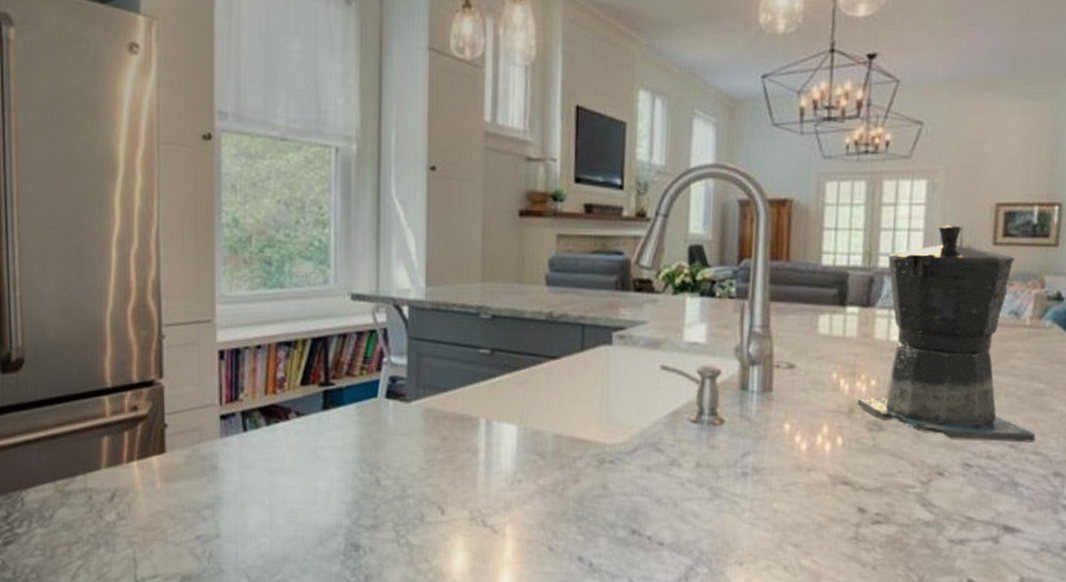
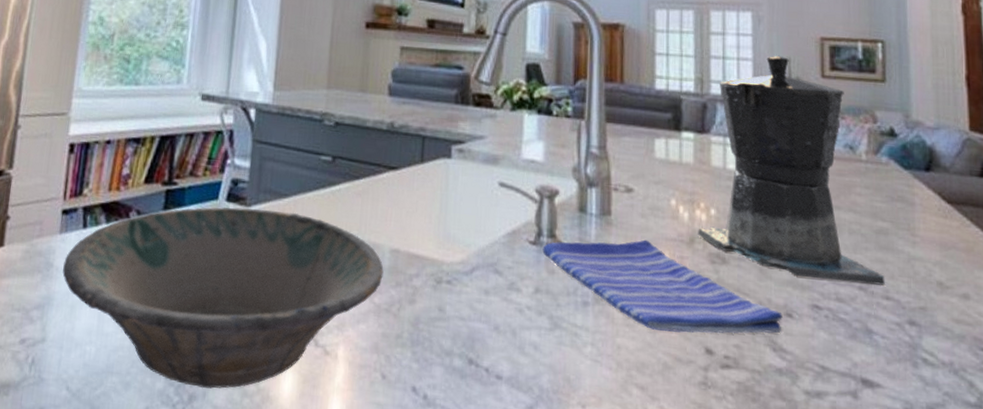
bowl: none [228,403,547,569] -> present [62,207,384,389]
dish towel: none [703,412,934,495] -> present [542,239,783,334]

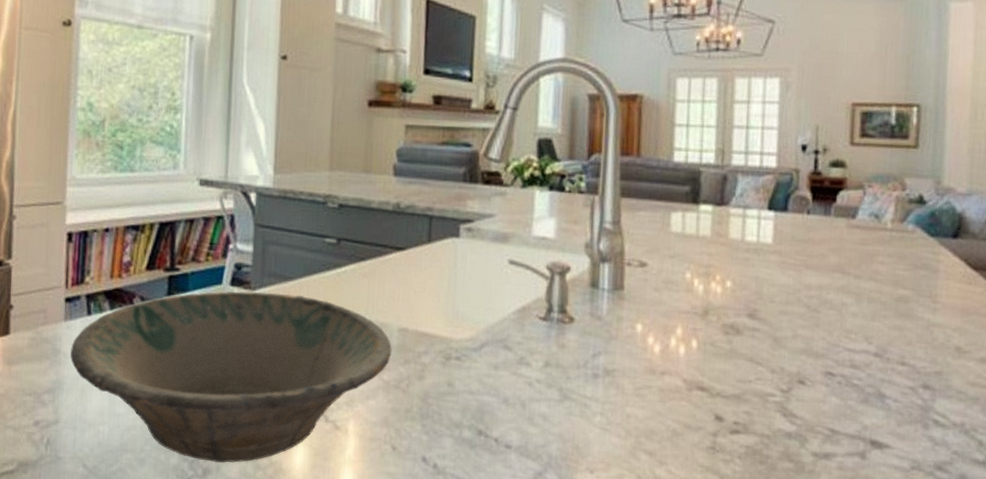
dish towel: present [542,239,783,334] -> none [553,313,795,401]
coffee maker: present [698,55,885,286] -> none [712,123,902,352]

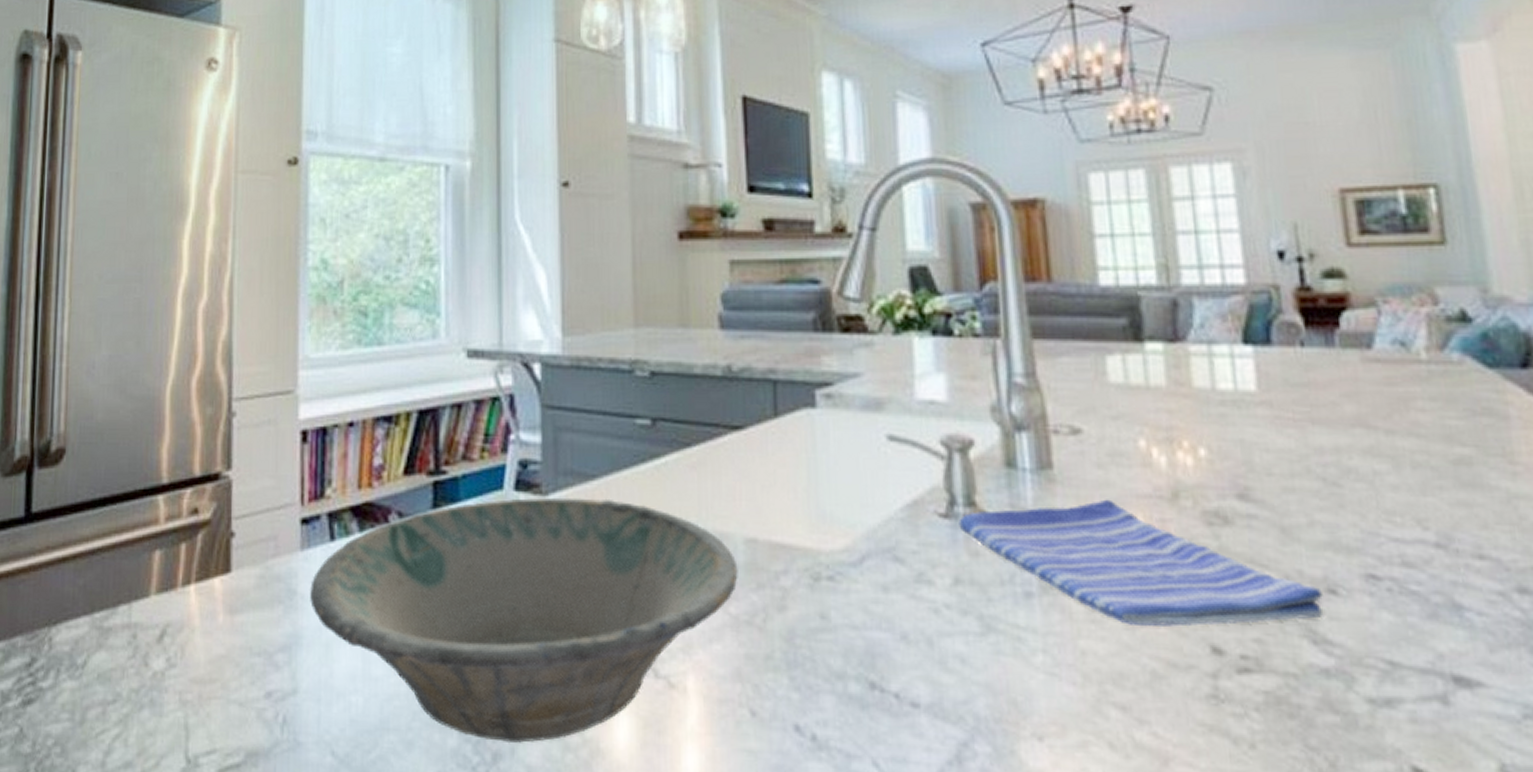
dish towel: none [553,313,795,401] -> present [958,499,1323,627]

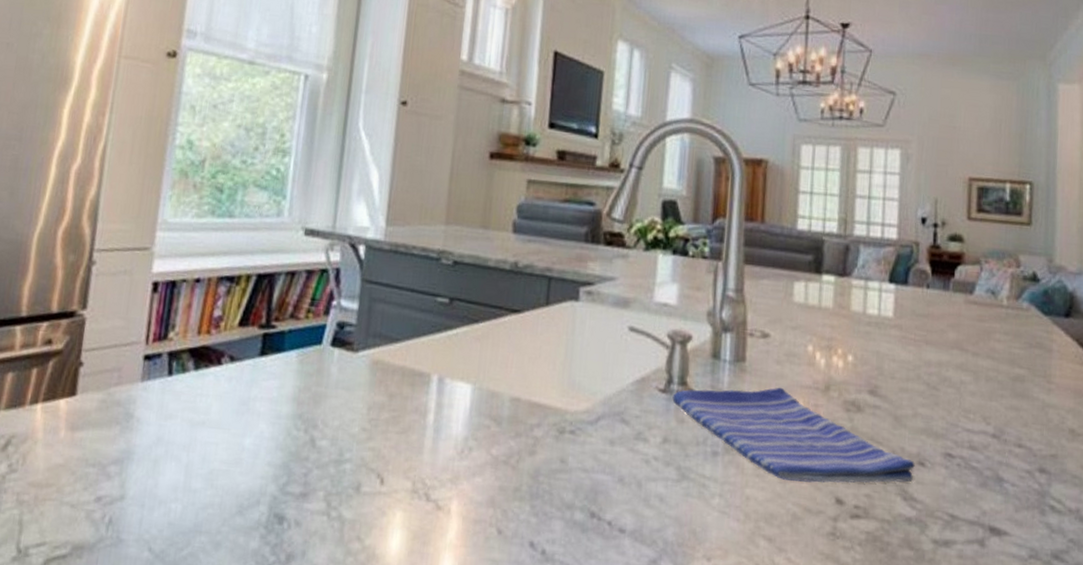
bowl: present [310,497,738,743] -> none [144,352,503,547]

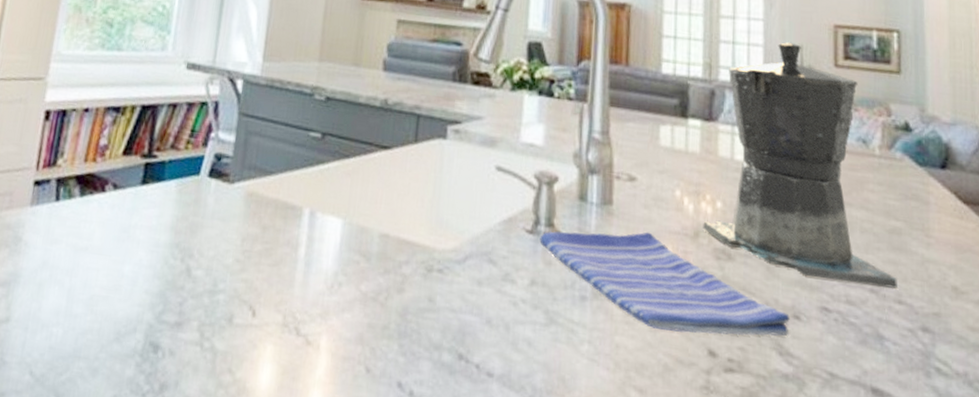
coffee maker: none [834,195,1018,433] -> present [703,42,897,289]

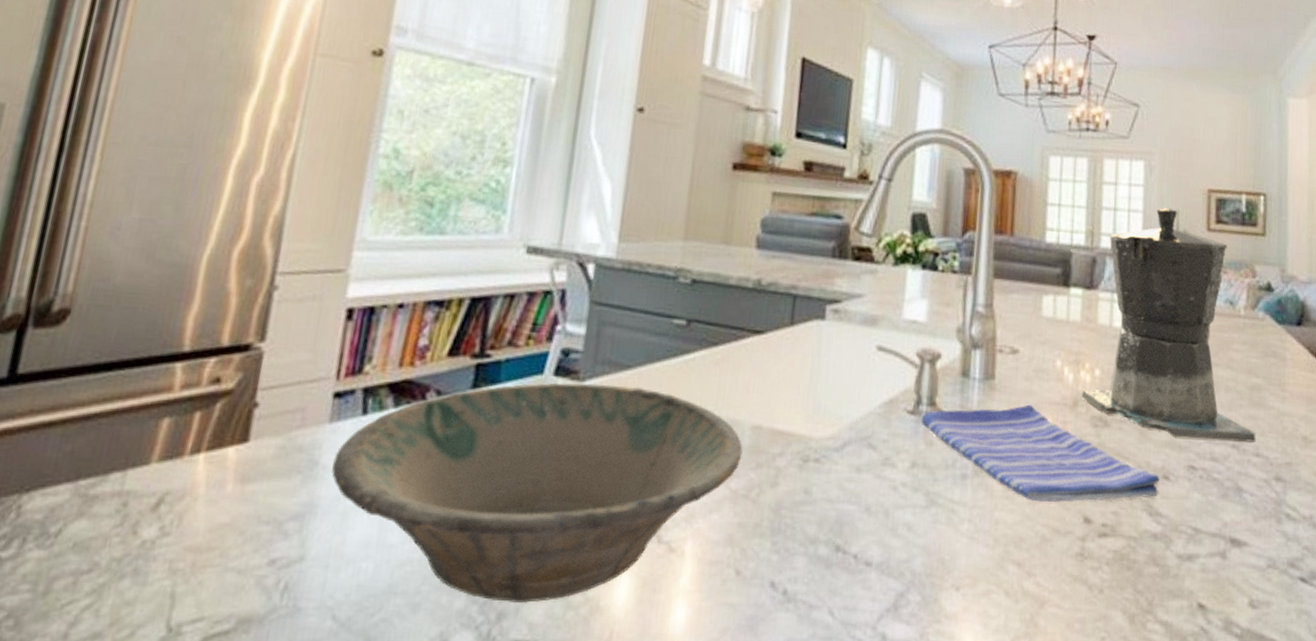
bowl: none [31,182,372,378] -> present [331,382,743,603]

